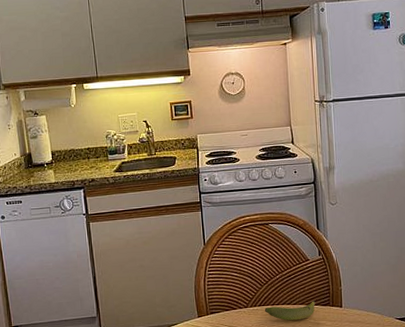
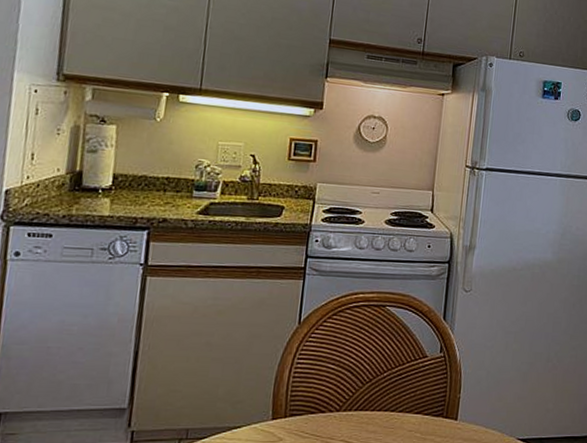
banana: present [264,301,315,321] -> none [360,409,426,433]

